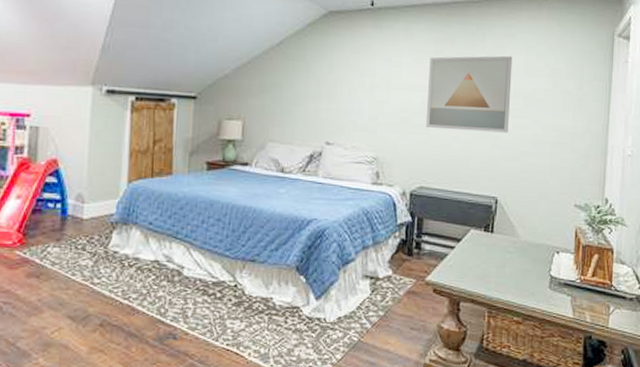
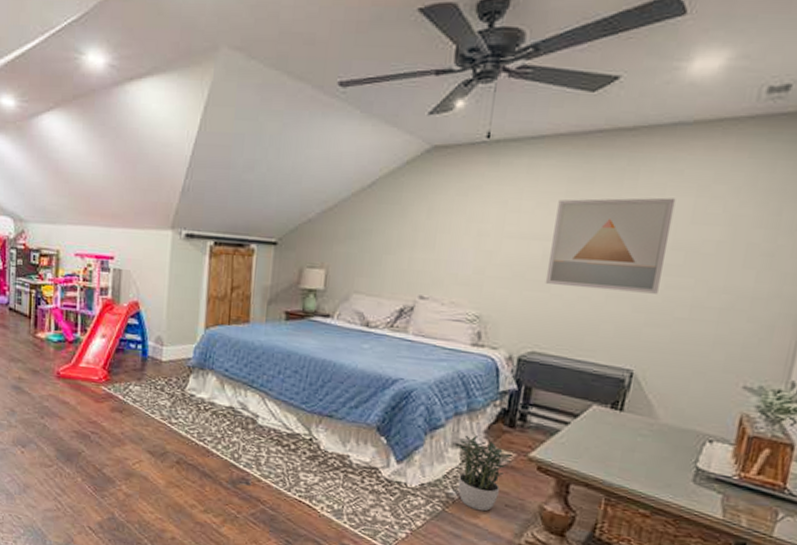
potted plant: none [368,266,412,337] -> present [457,435,512,512]

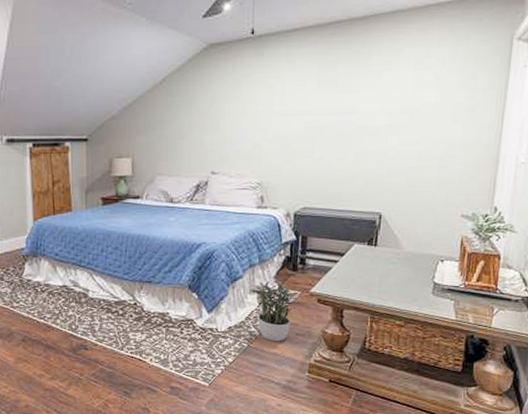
wall art: present [545,197,676,294] -> none [308,72,400,151]

